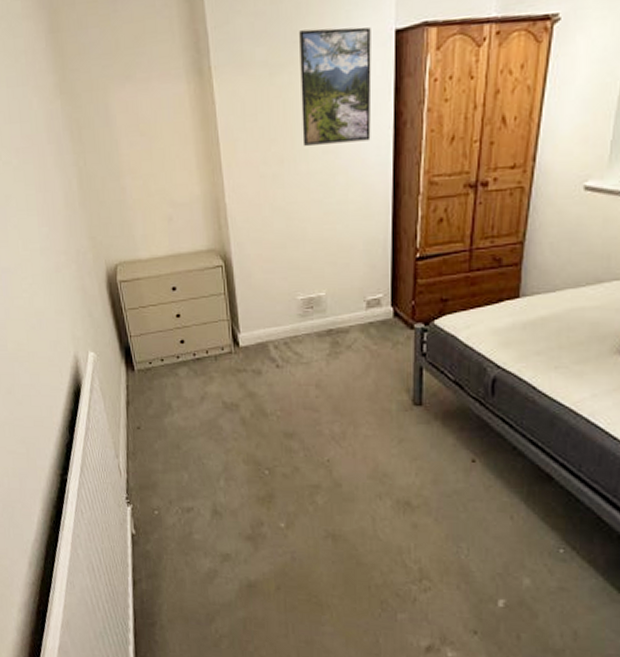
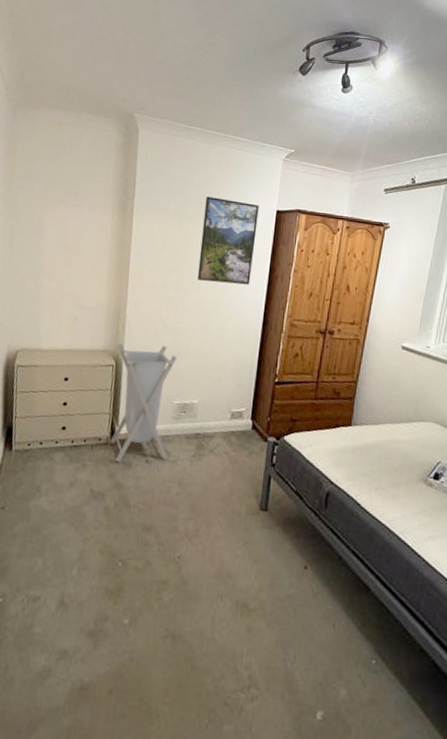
laundry hamper: none [223,234,301,371] -> present [110,343,177,463]

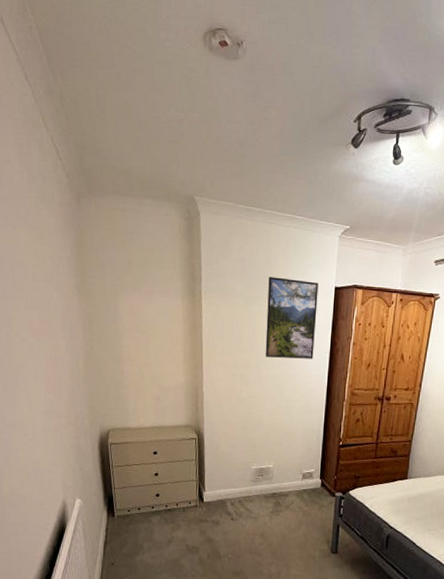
laundry hamper: present [110,343,177,463] -> none [198,418,252,521]

